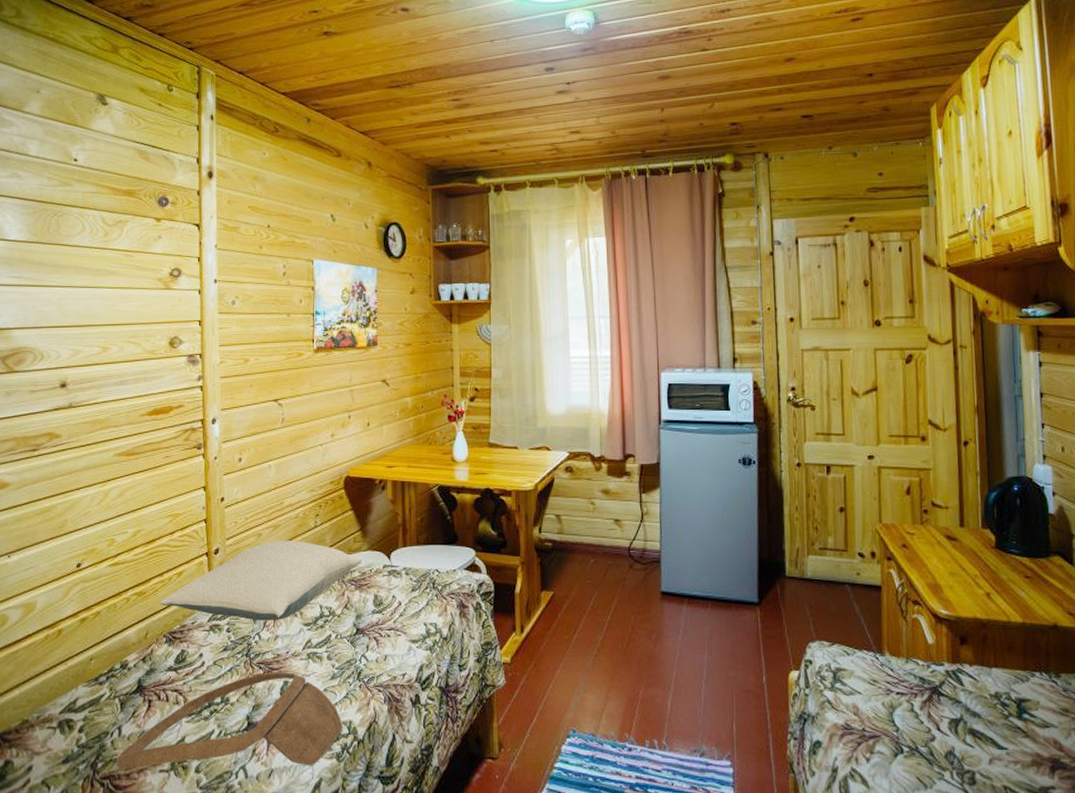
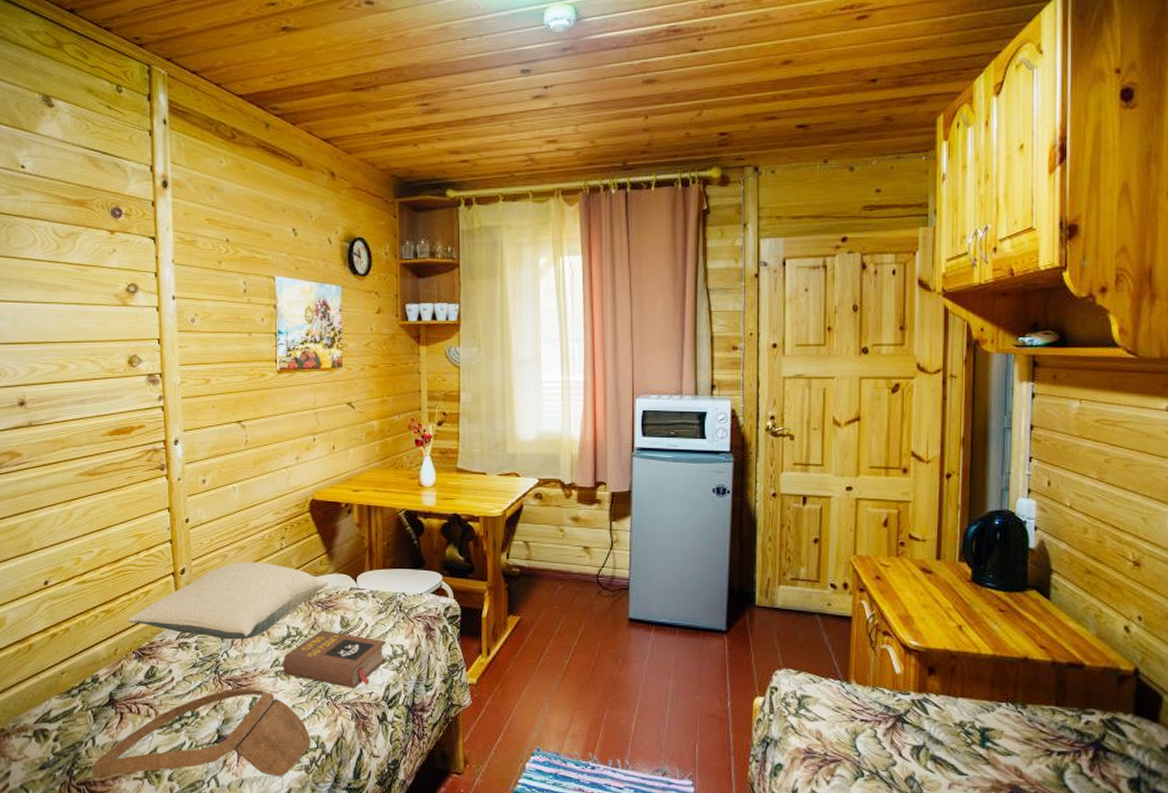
book: none [315,610,420,670] -> present [283,630,387,689]

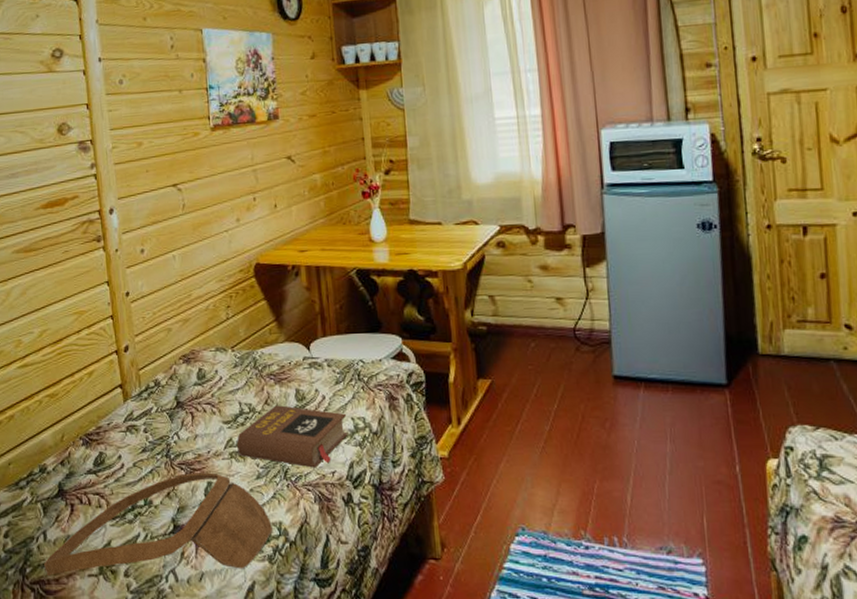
pillow: present [128,562,328,640] -> none [72,334,279,420]

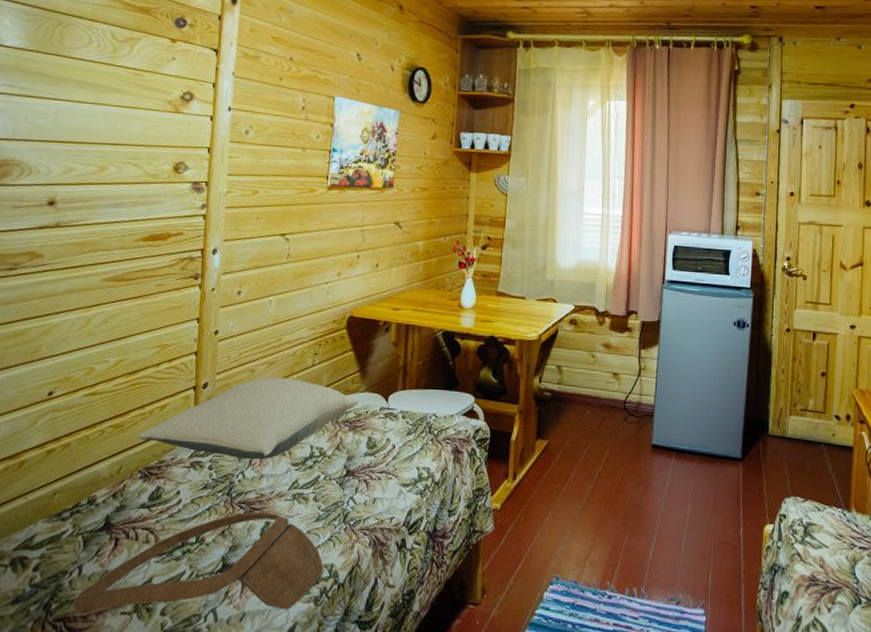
pillow: none [72,334,279,420] -> present [137,377,358,460]
book: present [237,405,348,468] -> none [301,451,413,513]

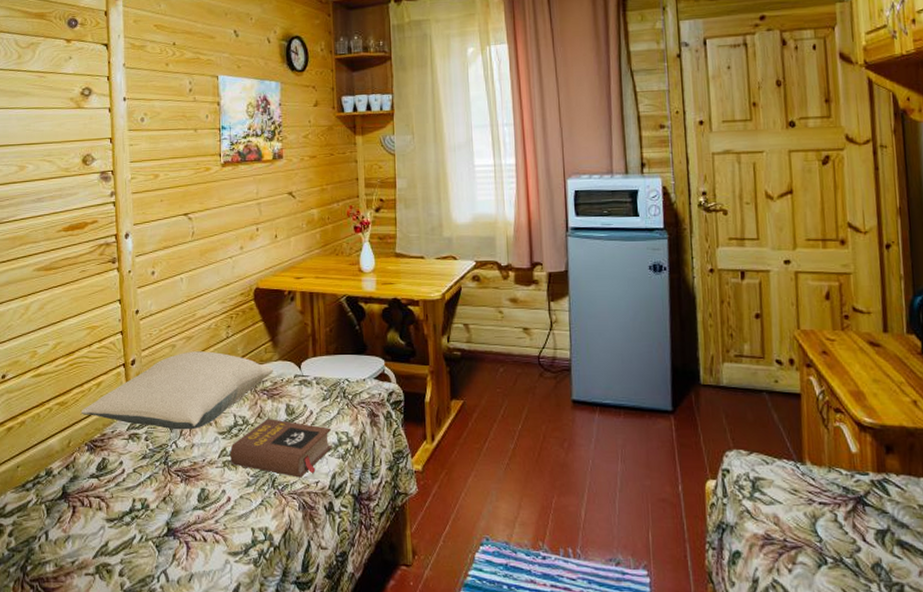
shoulder bag: present [73,512,324,614] -> none [44,479,259,575]
book: none [301,451,413,513] -> present [230,419,332,478]

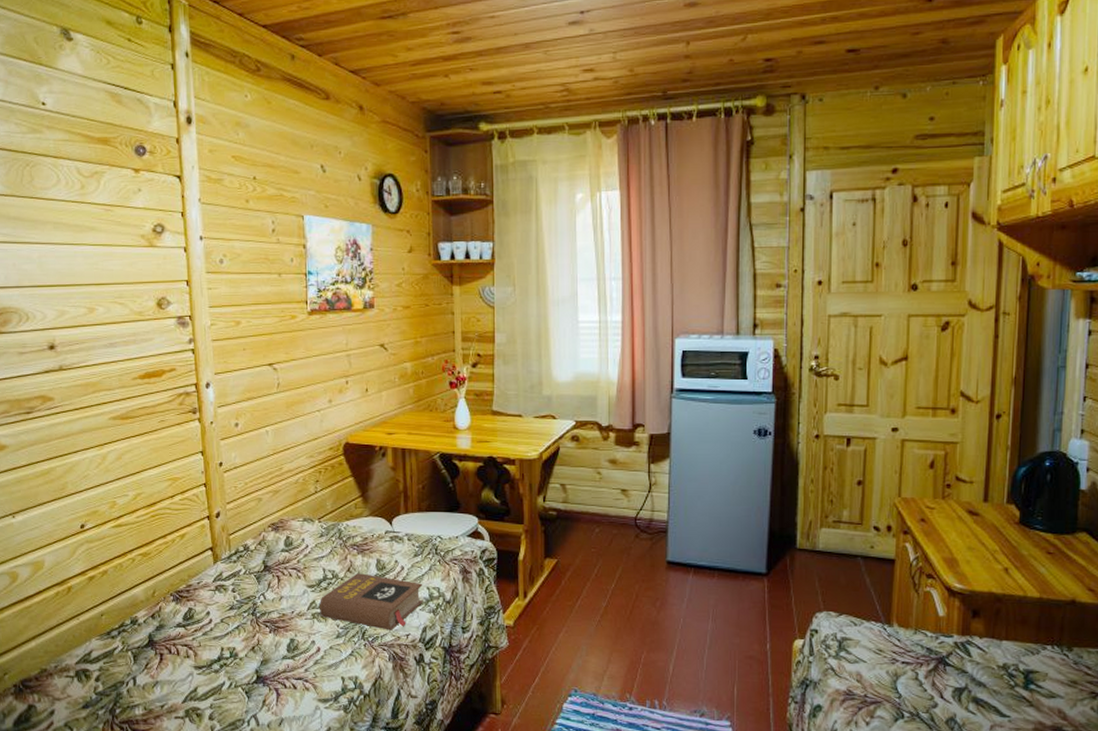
pillow: present [80,351,273,430] -> none [164,505,363,583]

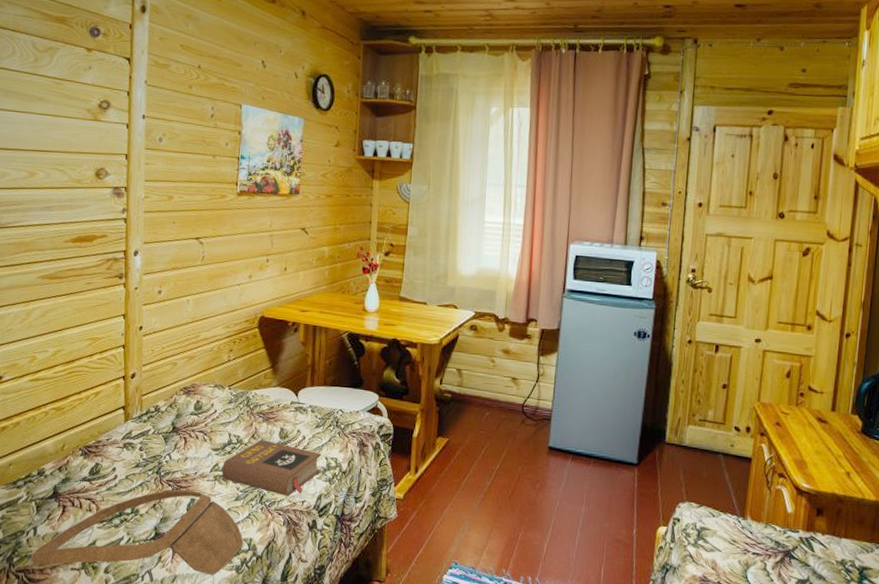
shoulder bag: none [133,630,349,717] -> present [31,489,243,576]

